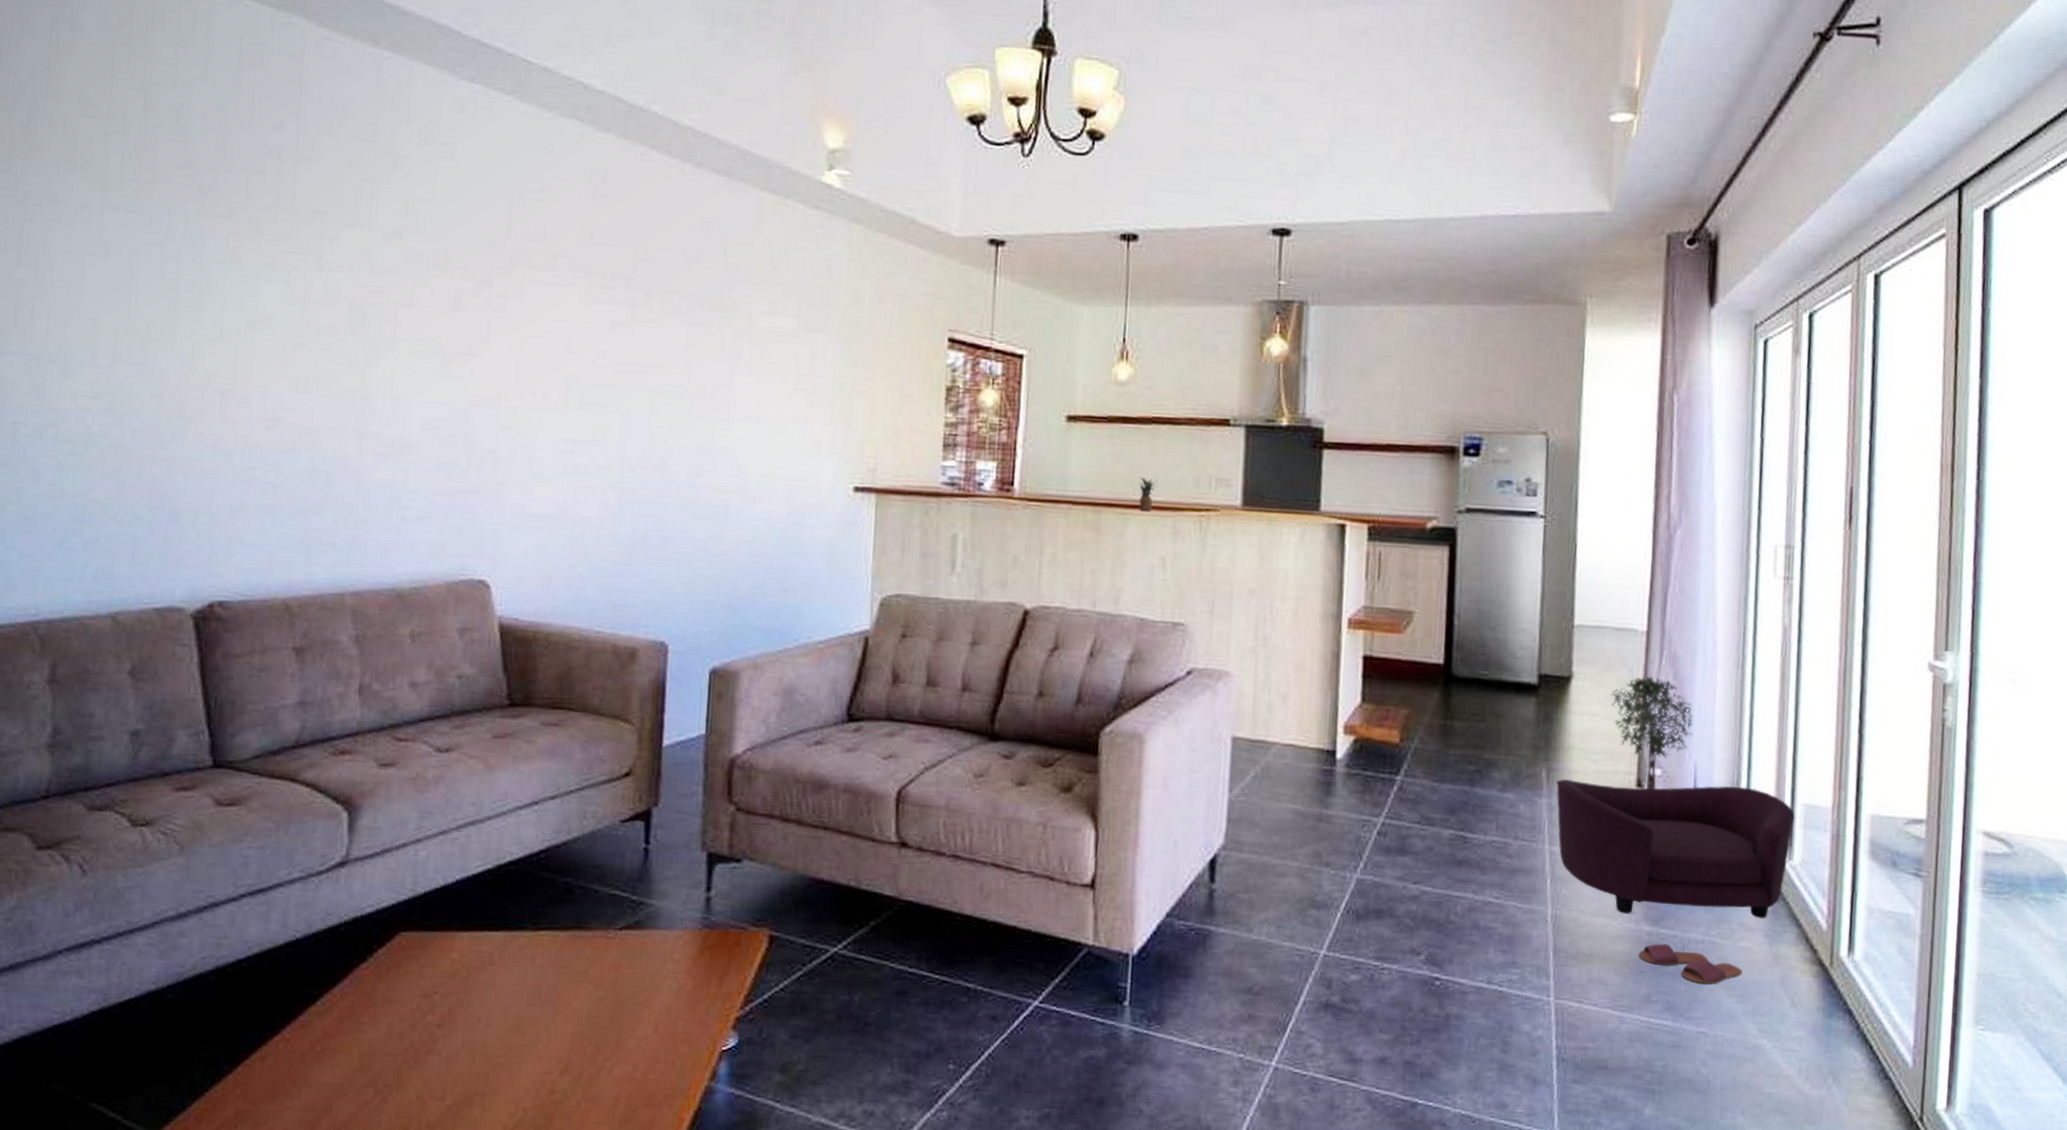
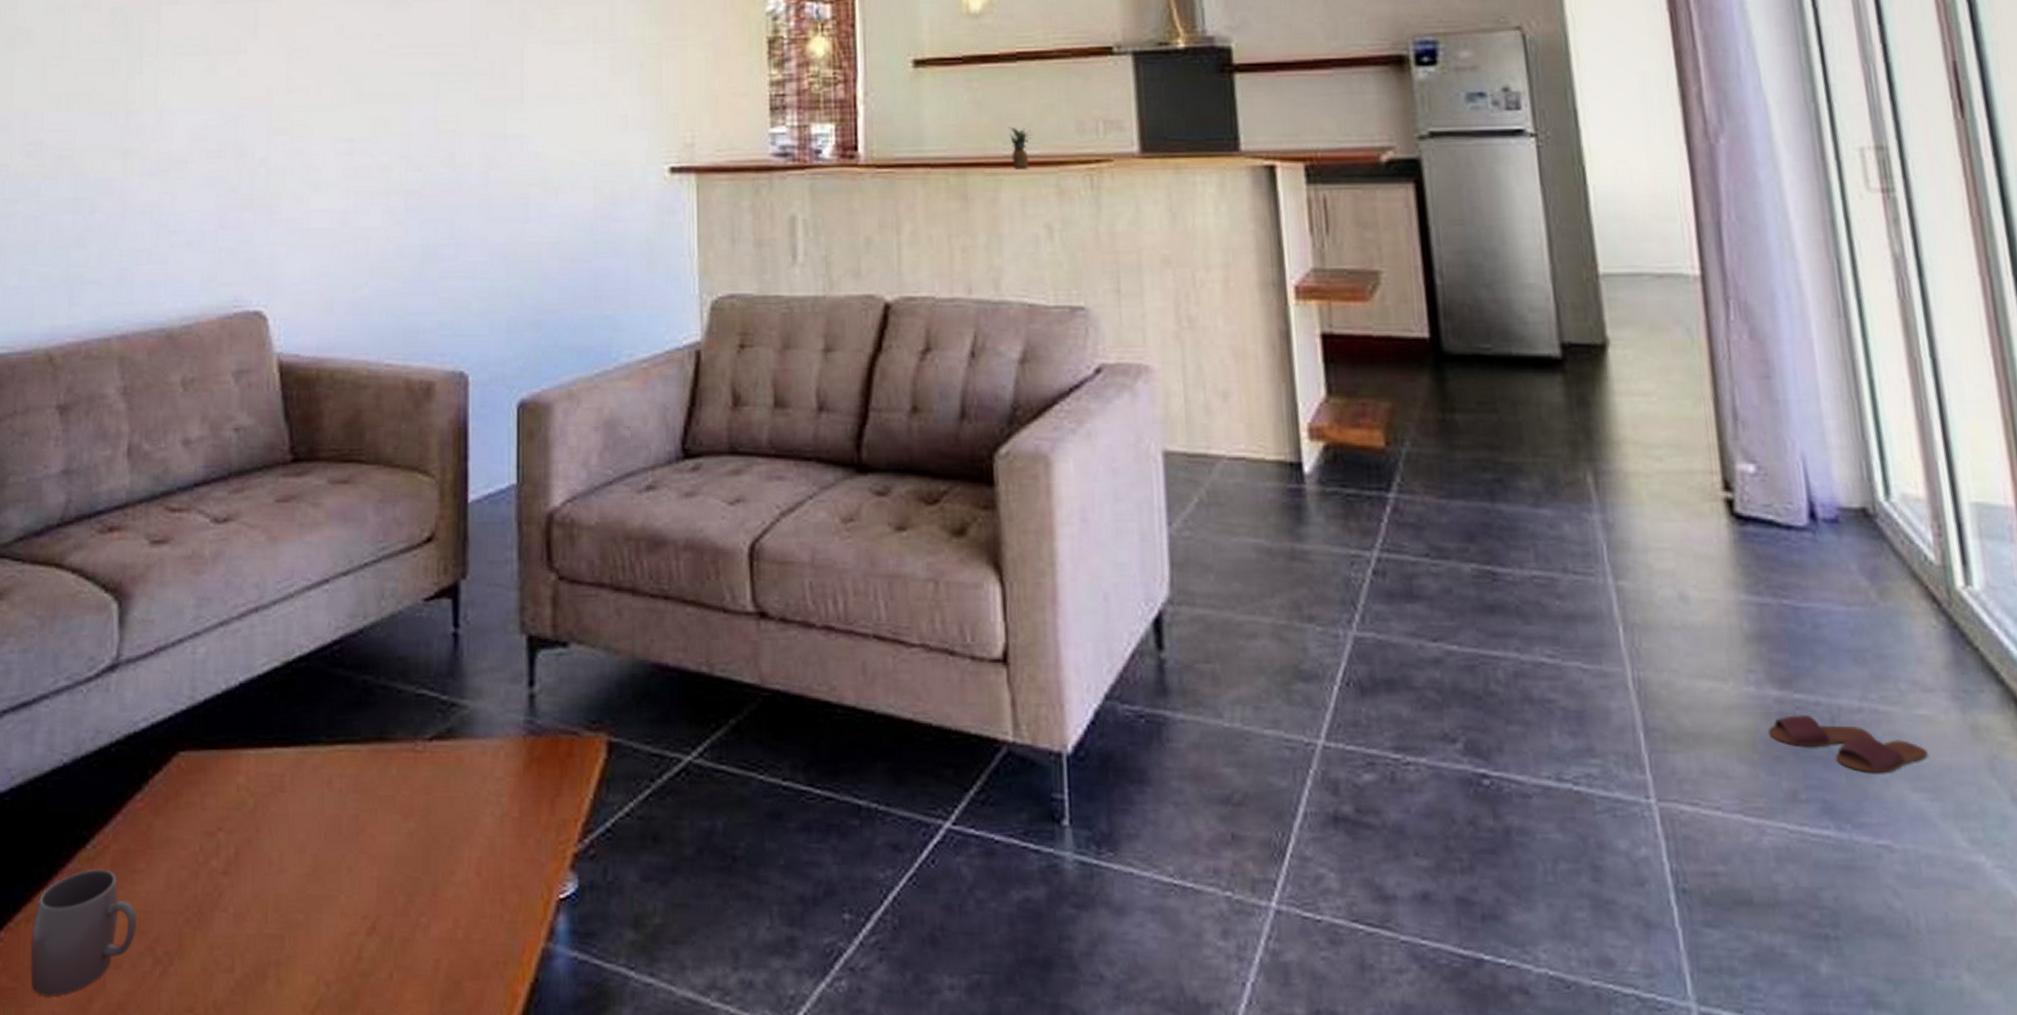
mug: none [265,1020,361,1117] -> present [30,869,137,997]
dog bed: present [1556,779,1795,920] -> none [1608,482,1965,675]
potted tree: present [1610,676,1693,789] -> none [1664,336,1792,493]

